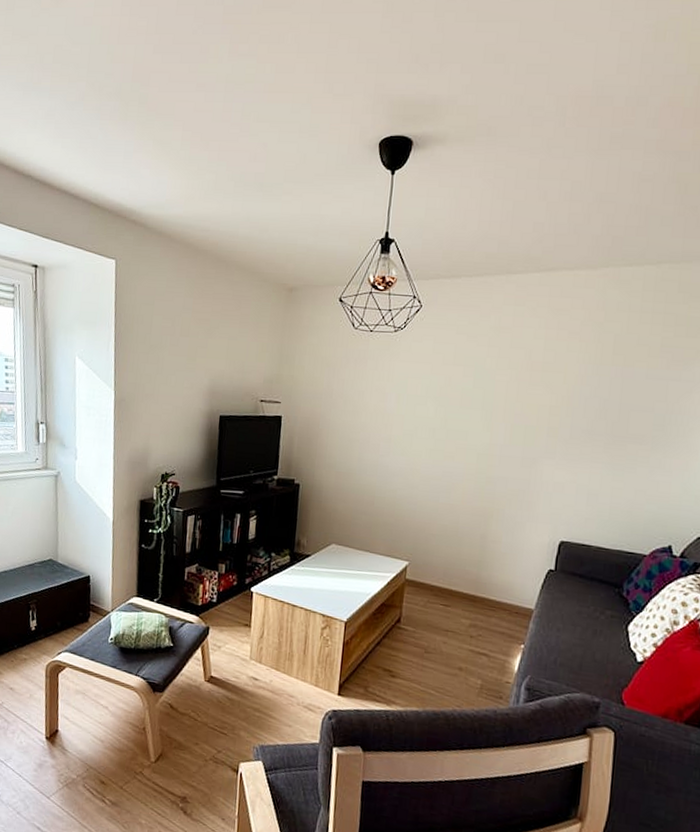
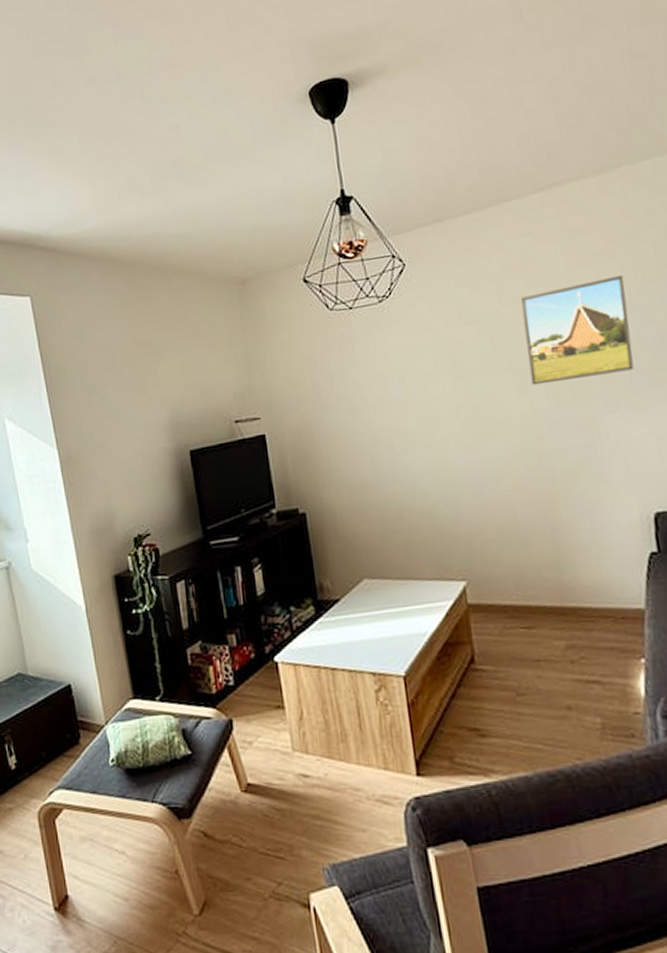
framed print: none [495,353,586,430] -> present [520,274,634,386]

